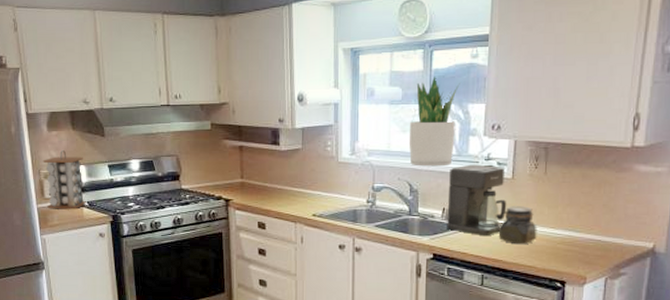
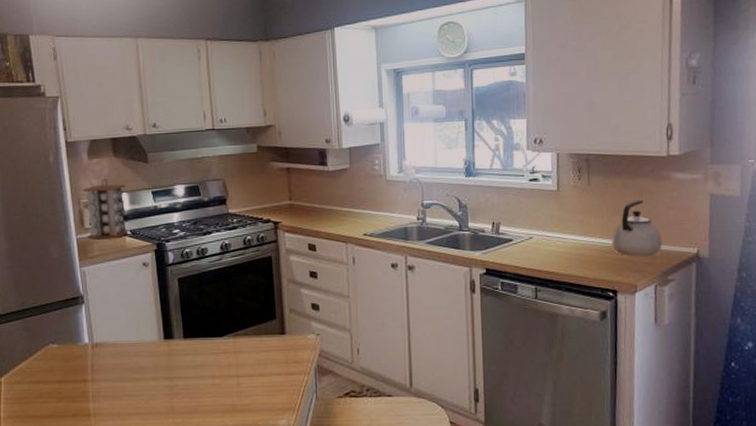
planter: present [409,77,460,167] -> none [455,94,501,182]
coffee maker: present [447,164,507,237] -> none [496,178,555,249]
jar: present [498,206,537,244] -> none [548,217,586,255]
kettle: none [564,191,618,249] -> present [611,200,663,257]

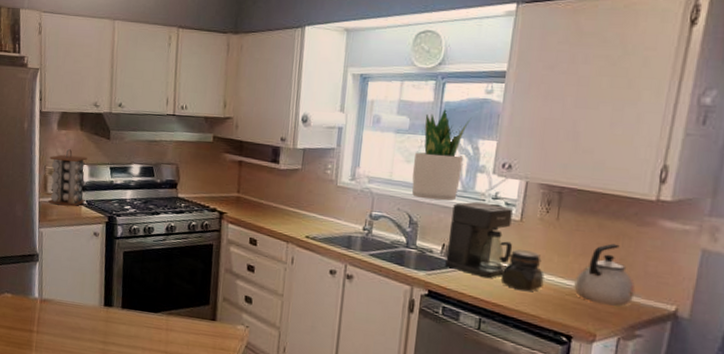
planter: none [455,94,501,182] -> present [411,109,472,201]
coffee maker: none [496,178,555,249] -> present [445,201,513,279]
jar: none [548,217,586,255] -> present [500,249,545,291]

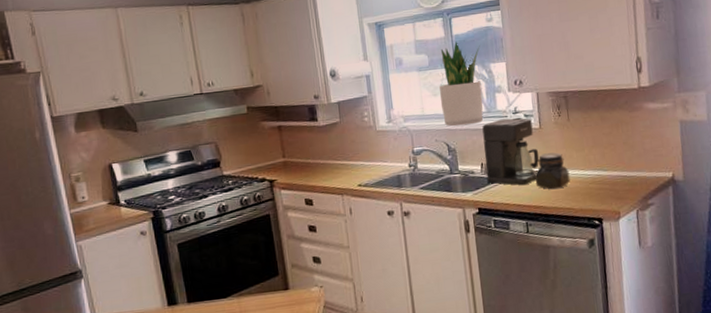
spice rack: present [48,148,88,207] -> none [73,149,125,214]
kettle: present [574,243,636,307] -> none [593,131,641,185]

